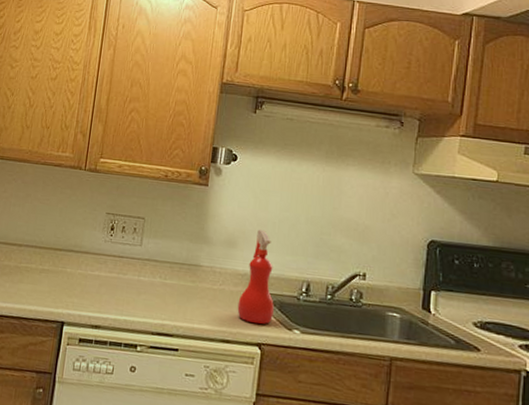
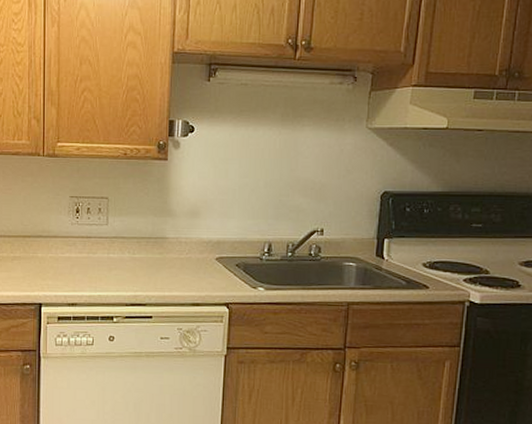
spray bottle: present [237,229,274,325] -> none [204,197,239,286]

